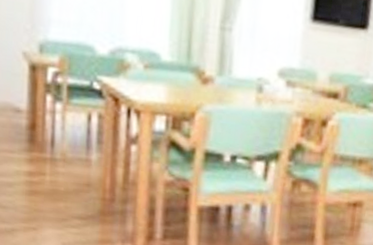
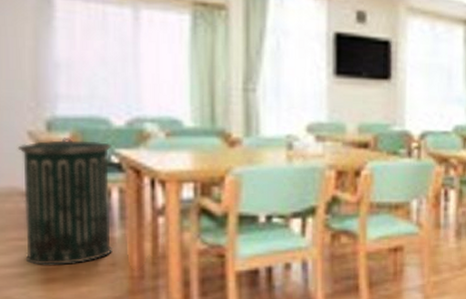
trash can: none [13,61,96,180] -> present [17,138,113,265]

